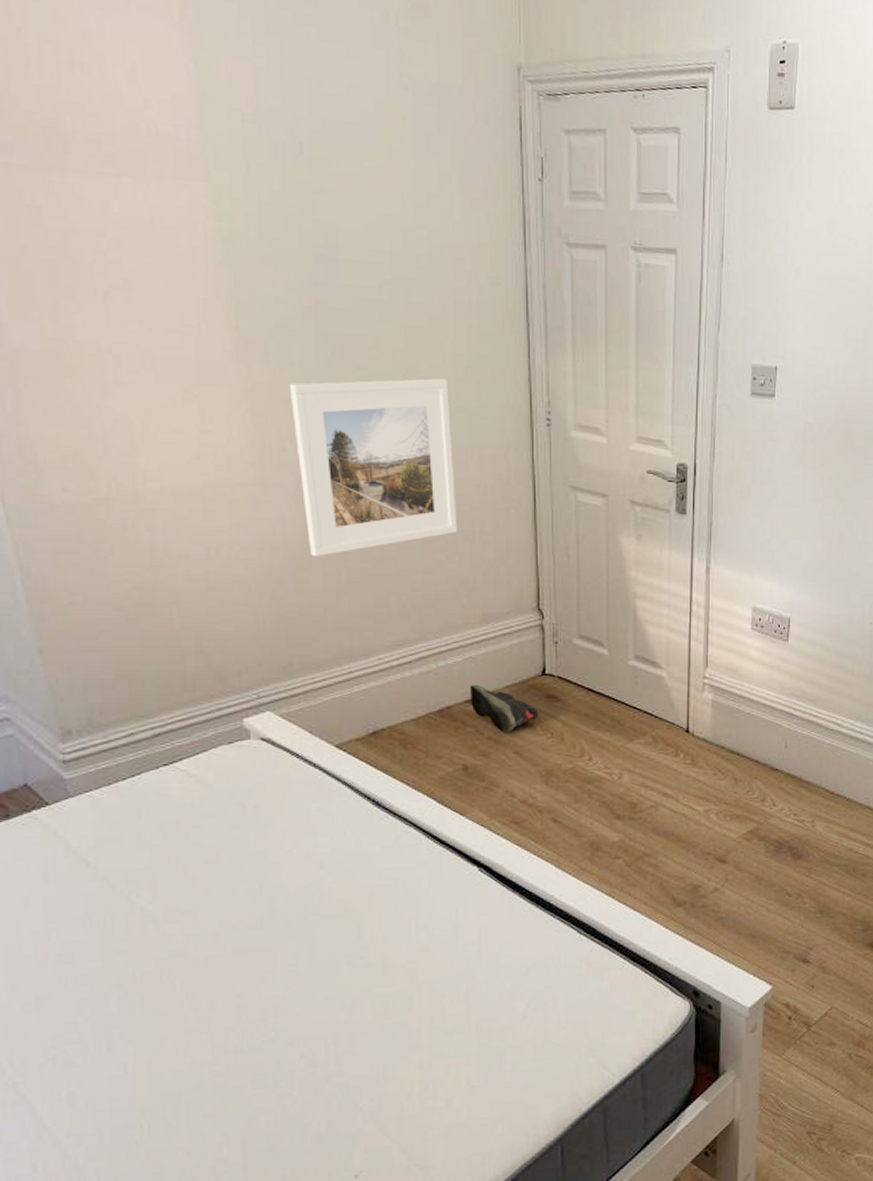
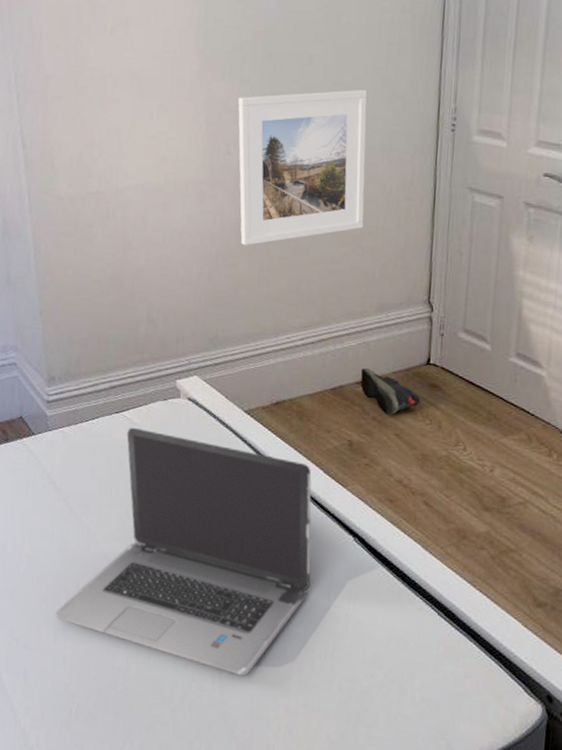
laptop computer: none [106,780,434,1041] -> present [55,427,312,676]

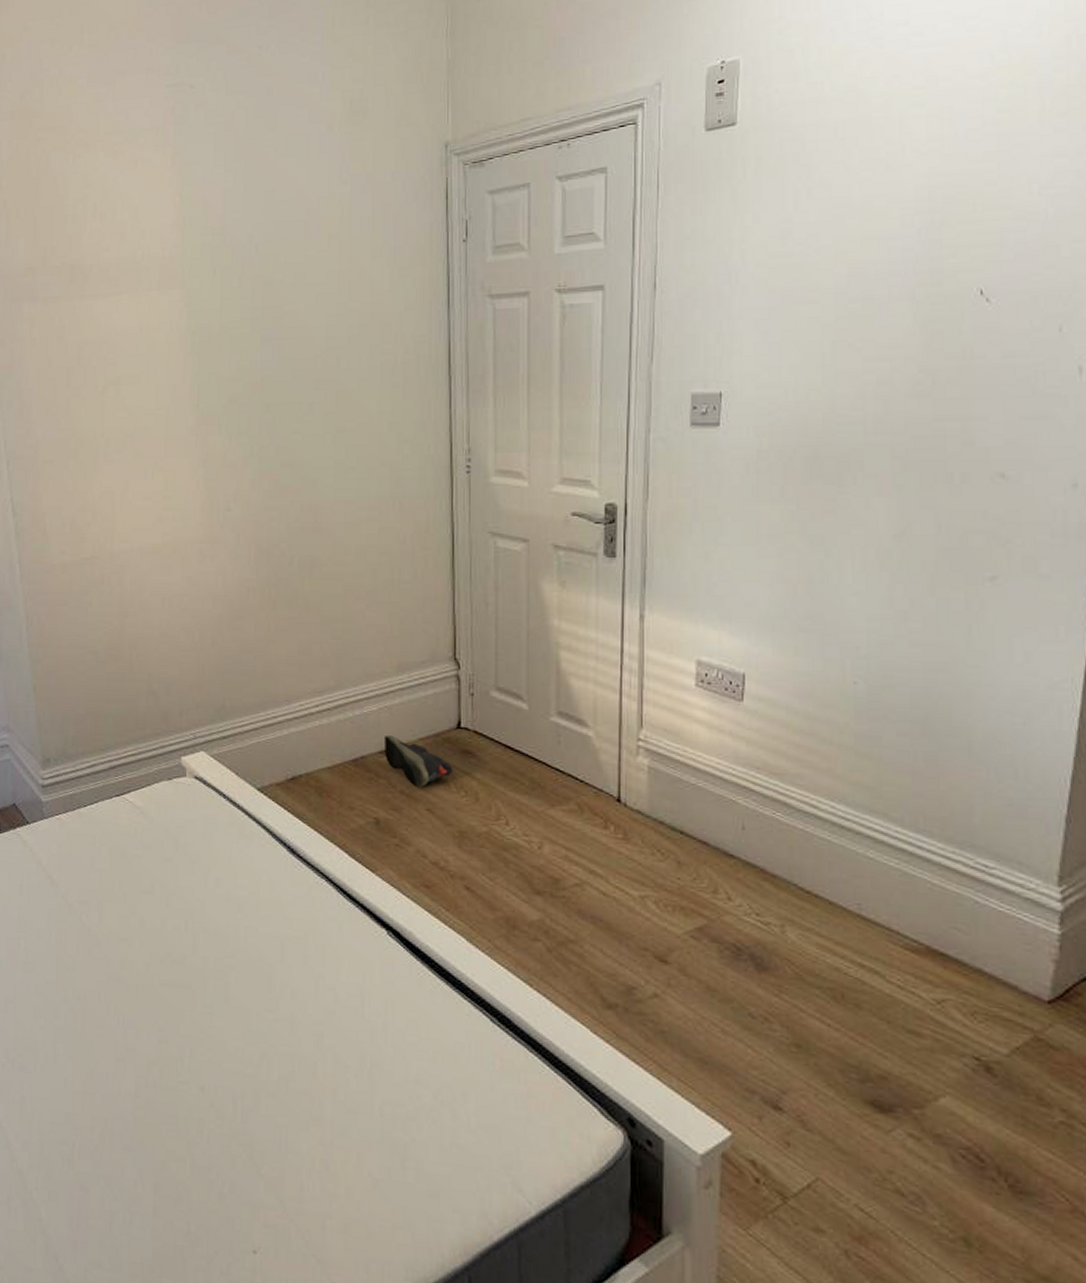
laptop computer: present [55,427,312,676] -> none [55,811,341,1100]
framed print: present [238,89,367,245] -> none [236,434,377,606]

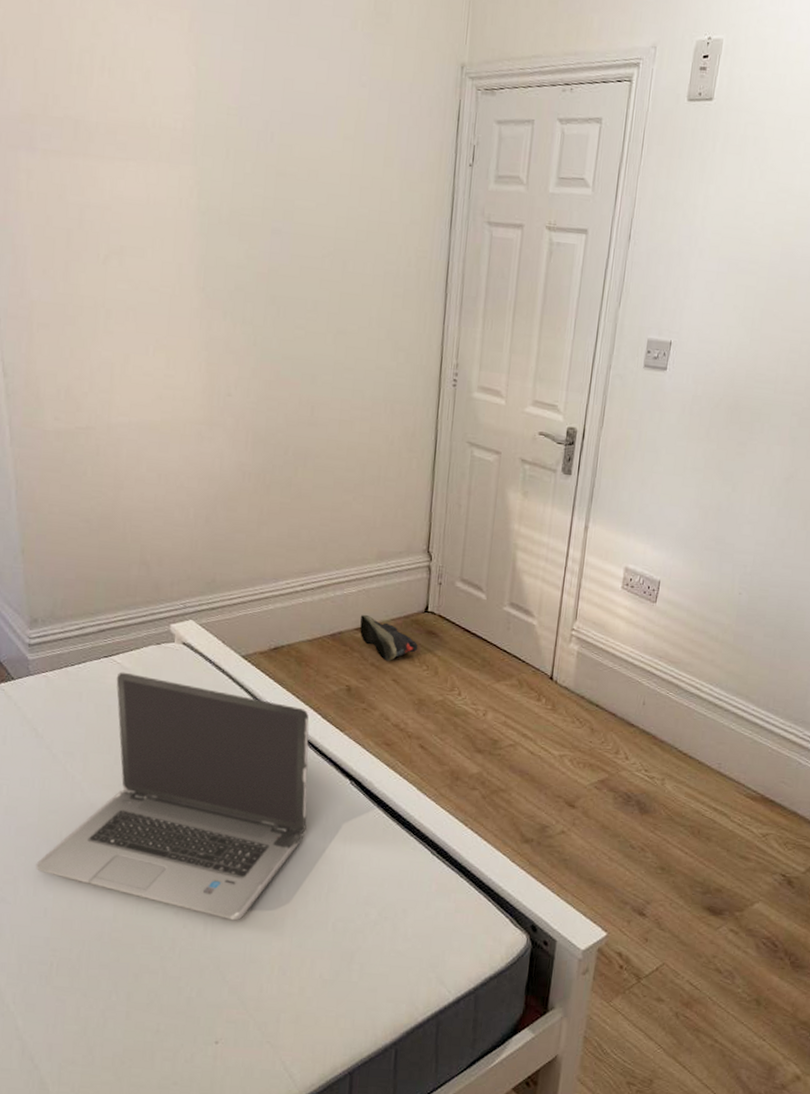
laptop computer: none [55,811,341,1100] -> present [36,672,310,921]

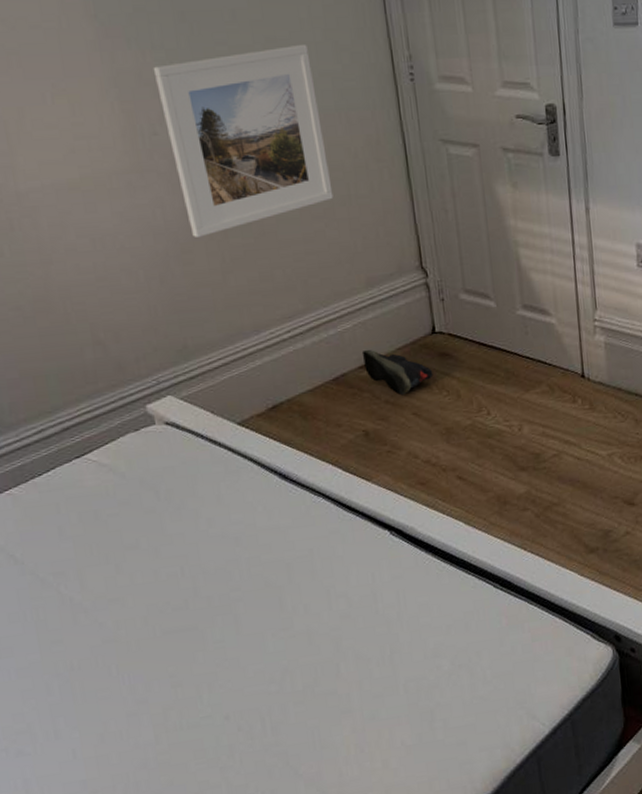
laptop computer: present [36,672,310,921] -> none [50,465,353,712]
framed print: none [239,338,371,489] -> present [153,44,334,237]

